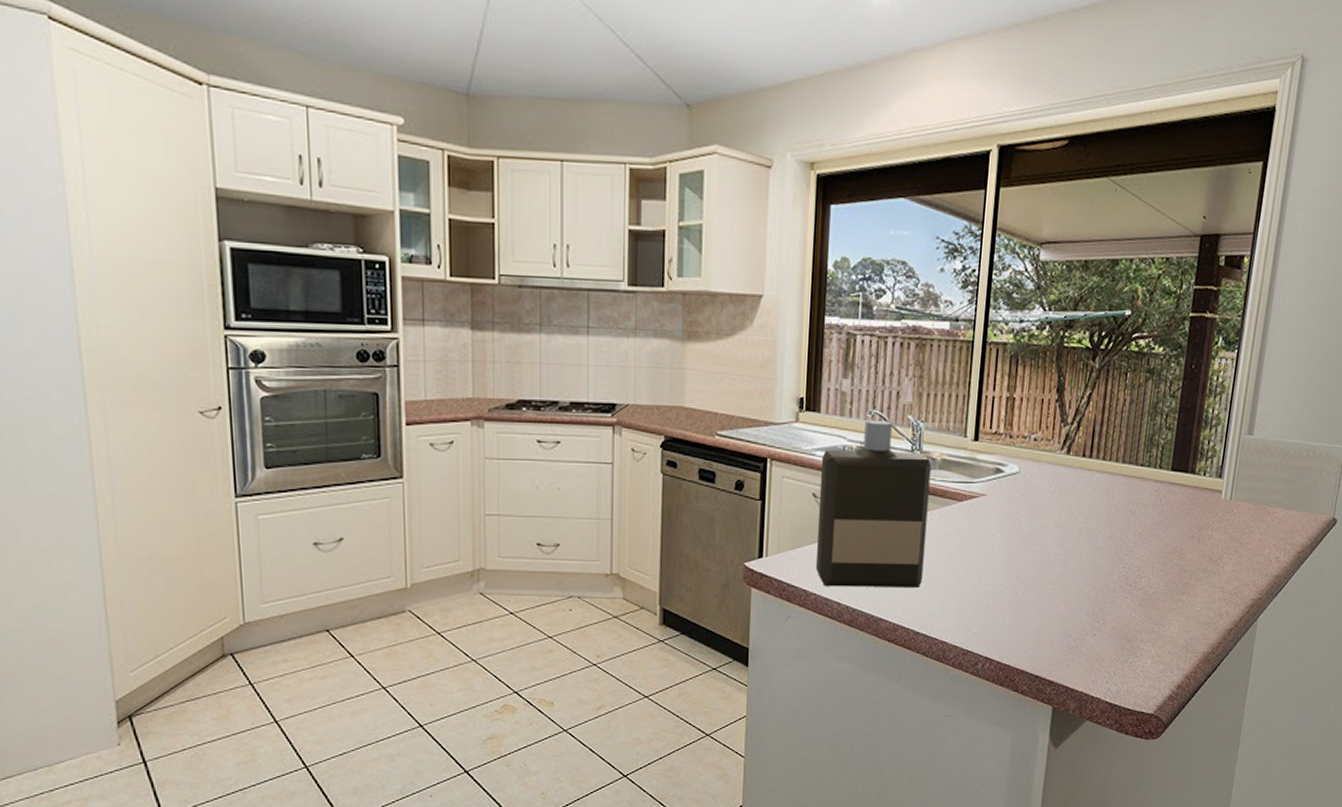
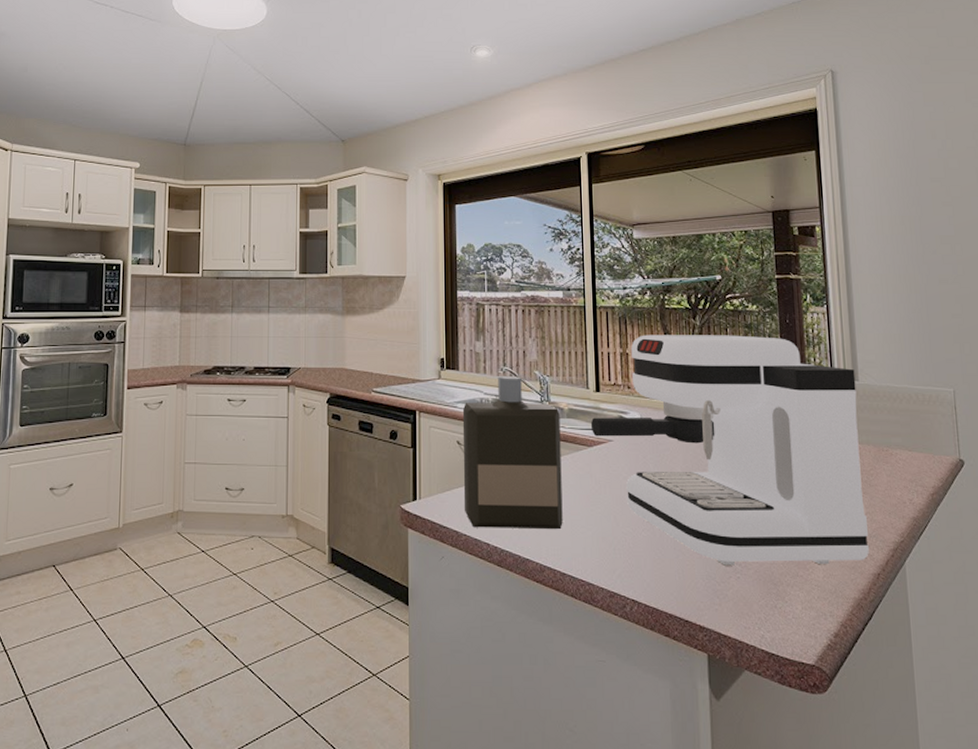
coffee maker: none [963,377,1252,623] -> present [590,335,869,566]

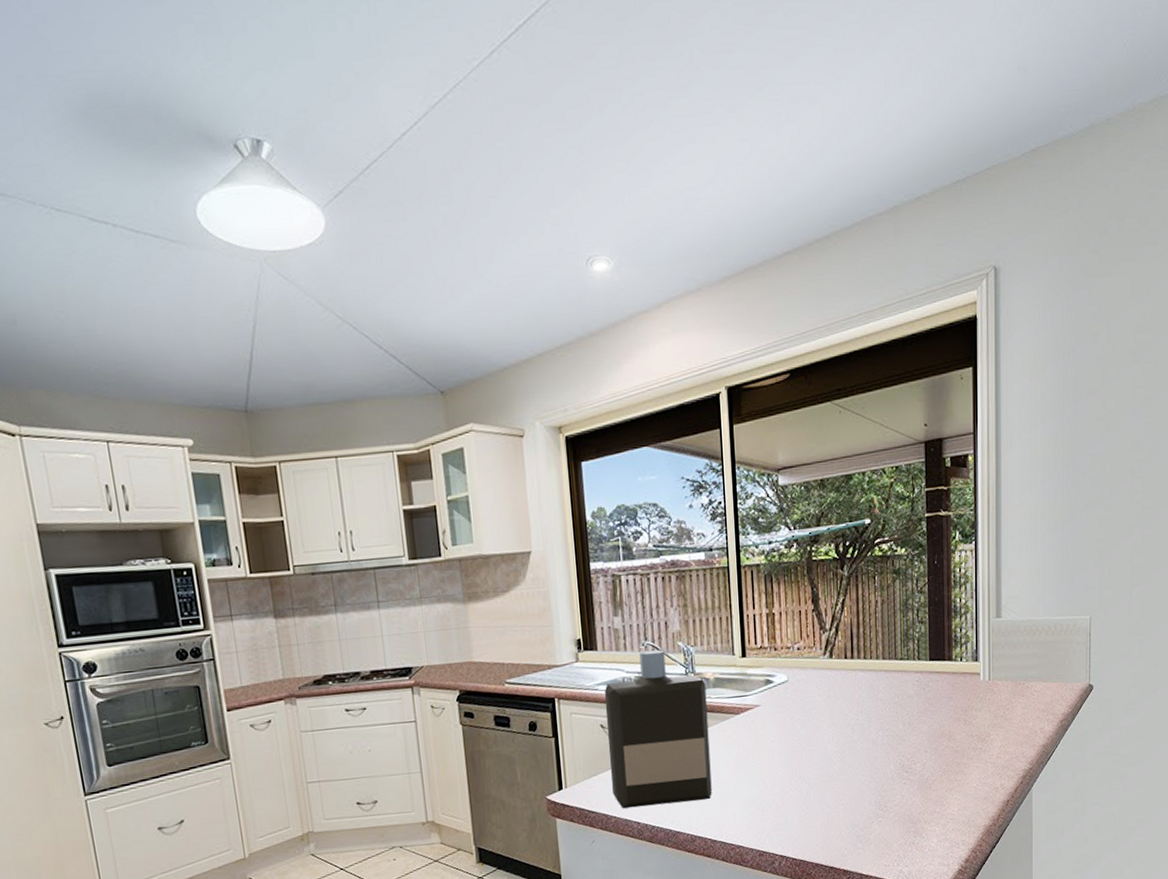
coffee maker: present [590,335,869,566] -> none [737,581,1001,812]

